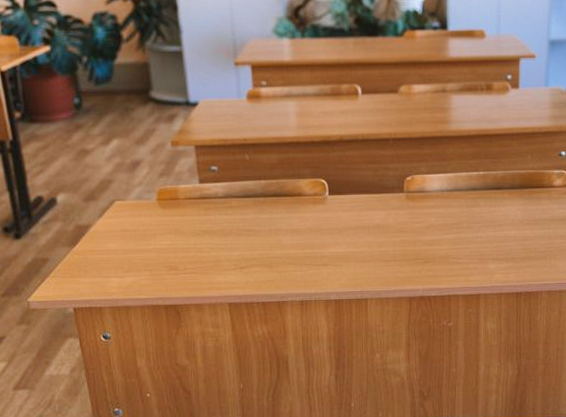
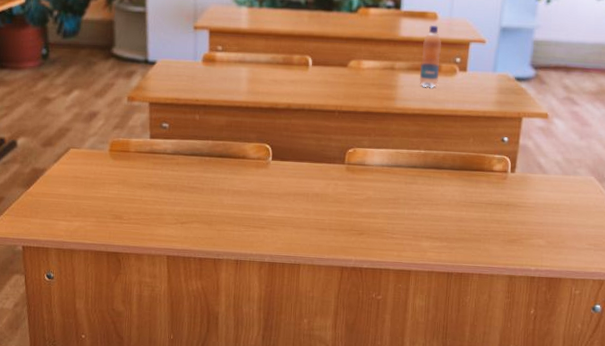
bottle: none [472,43,492,108] -> present [419,25,442,88]

